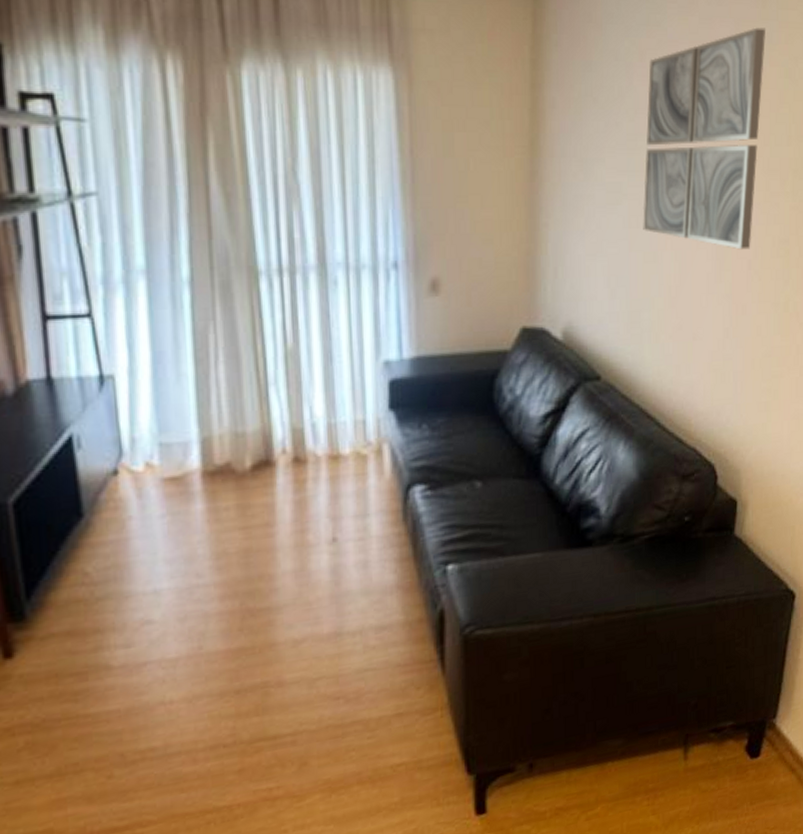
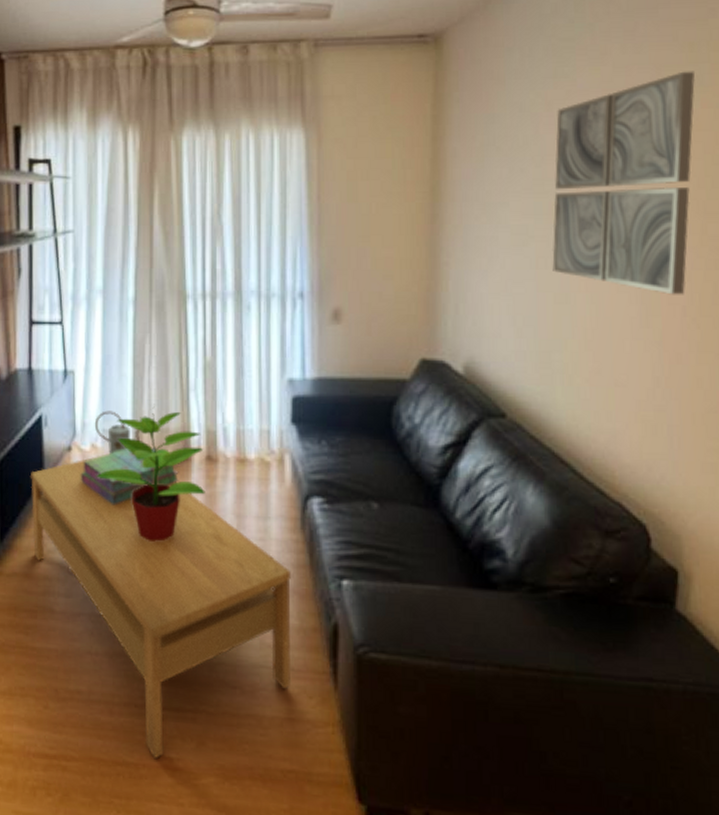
coffee table: none [61,471,397,794] -> present [29,453,291,758]
stack of books: none [133,457,262,531] -> present [80,448,179,506]
watering can: none [147,419,209,471] -> present [94,410,140,454]
potted plant: none [154,408,294,565] -> present [96,406,205,542]

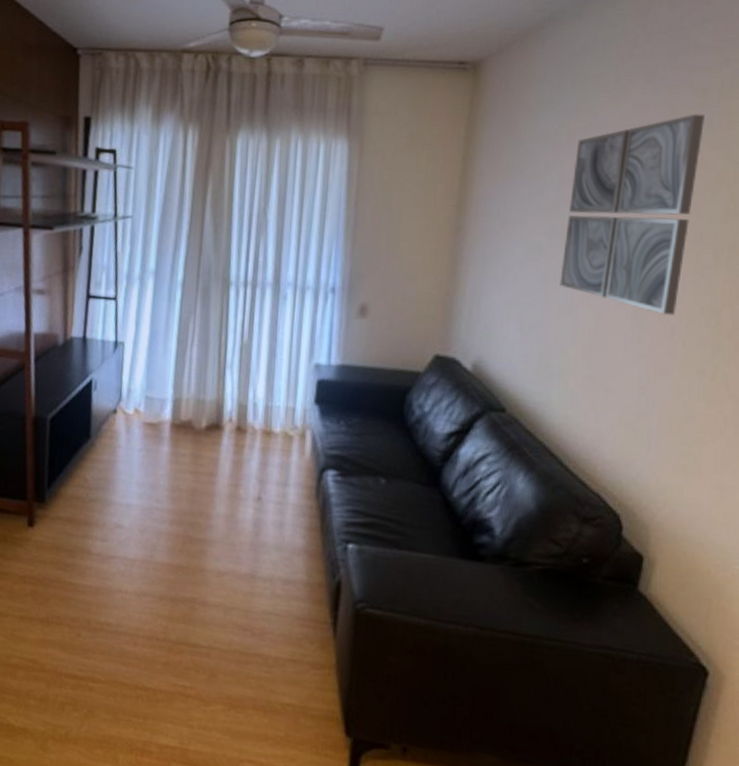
coffee table: present [29,453,291,758] -> none [76,418,304,686]
stack of books: present [80,448,179,506] -> none [122,415,211,464]
watering can: present [94,410,140,454] -> none [138,380,179,419]
potted plant: present [96,406,205,542] -> none [137,379,235,499]

